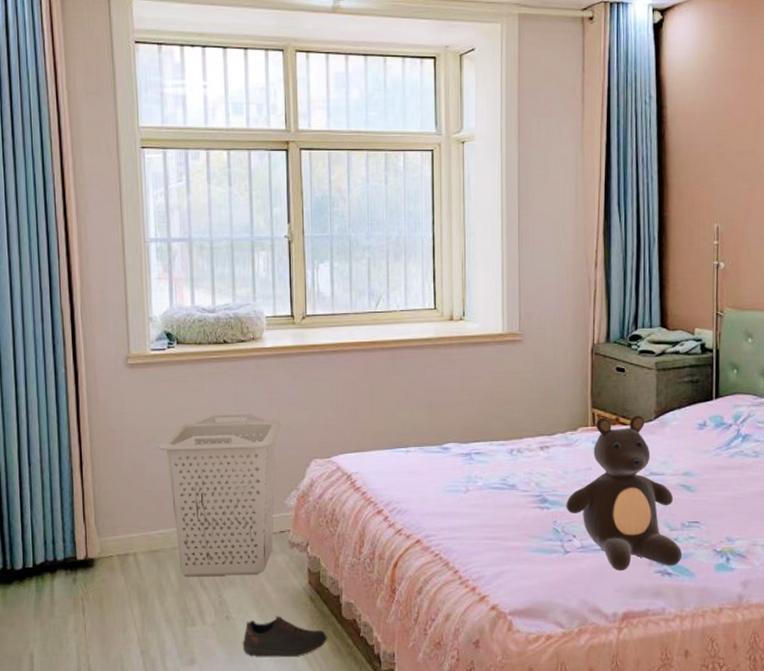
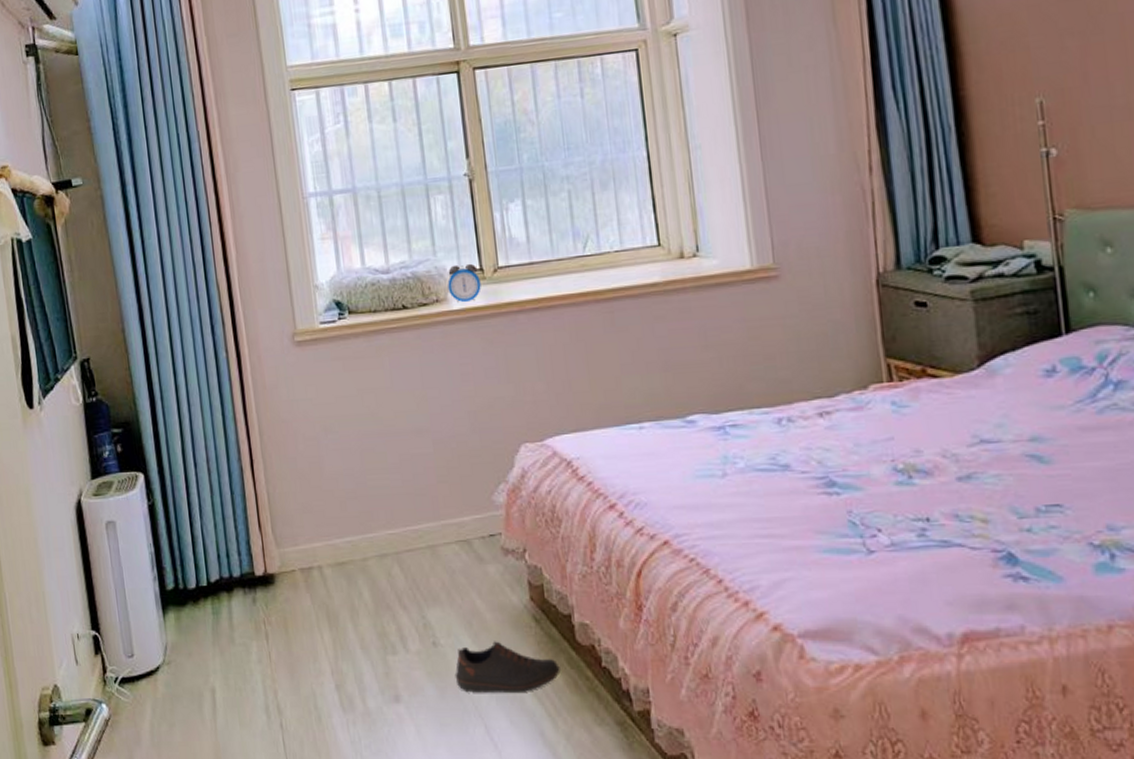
laundry basket: present [158,414,282,577] -> none [336,392,483,594]
alarm clock: none [263,310,291,342] -> present [447,263,481,304]
teddy bear: present [566,415,683,572] -> none [862,363,1042,577]

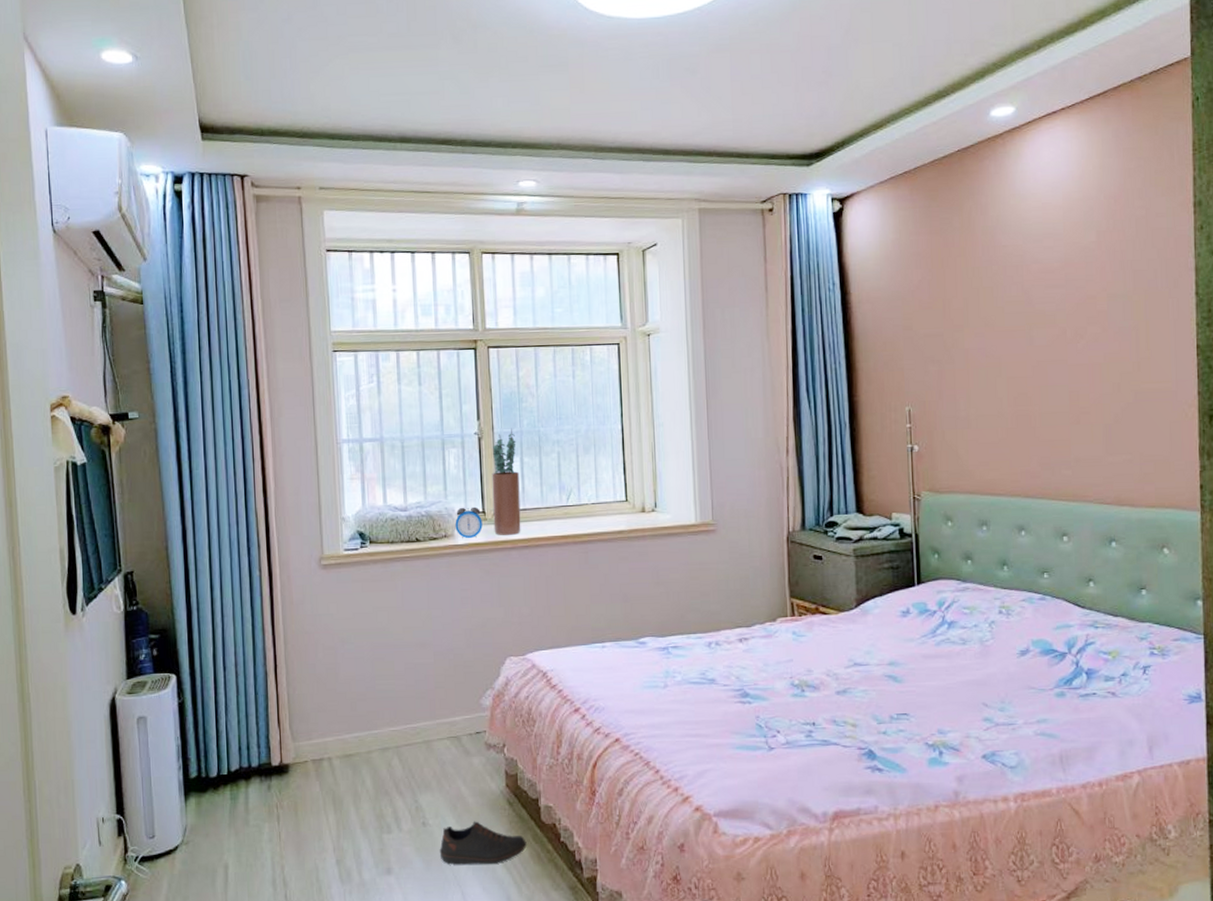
vase: none [487,165,529,298] -> present [492,428,521,536]

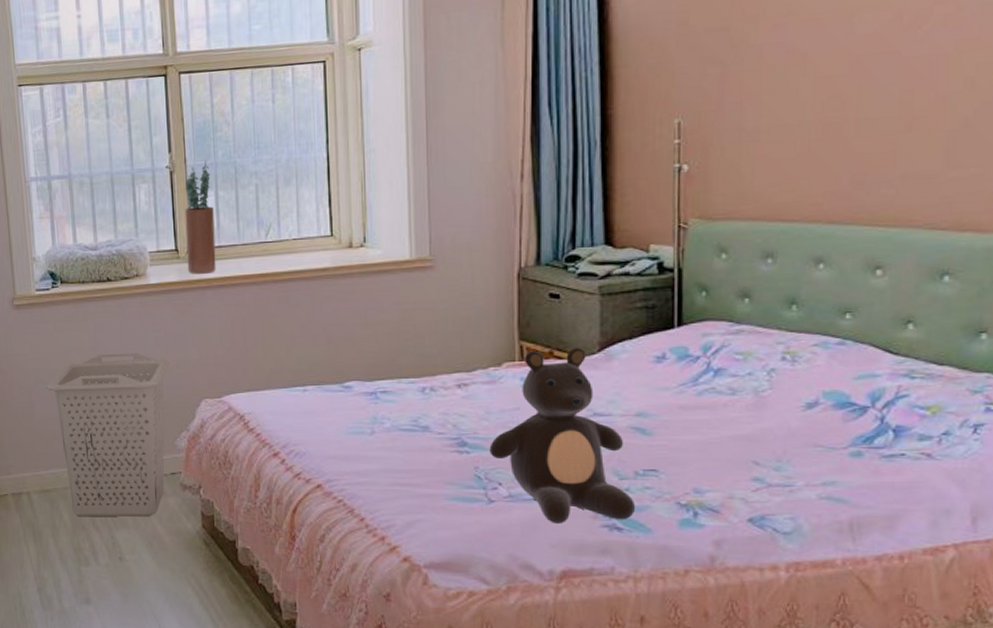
laundry basket: none [352,612,475,782] -> present [46,353,169,517]
shoe: present [439,821,527,865] -> none [136,559,224,601]
alarm clock: present [455,506,483,539] -> none [147,244,176,279]
teddy bear: none [768,604,893,768] -> present [489,348,636,525]

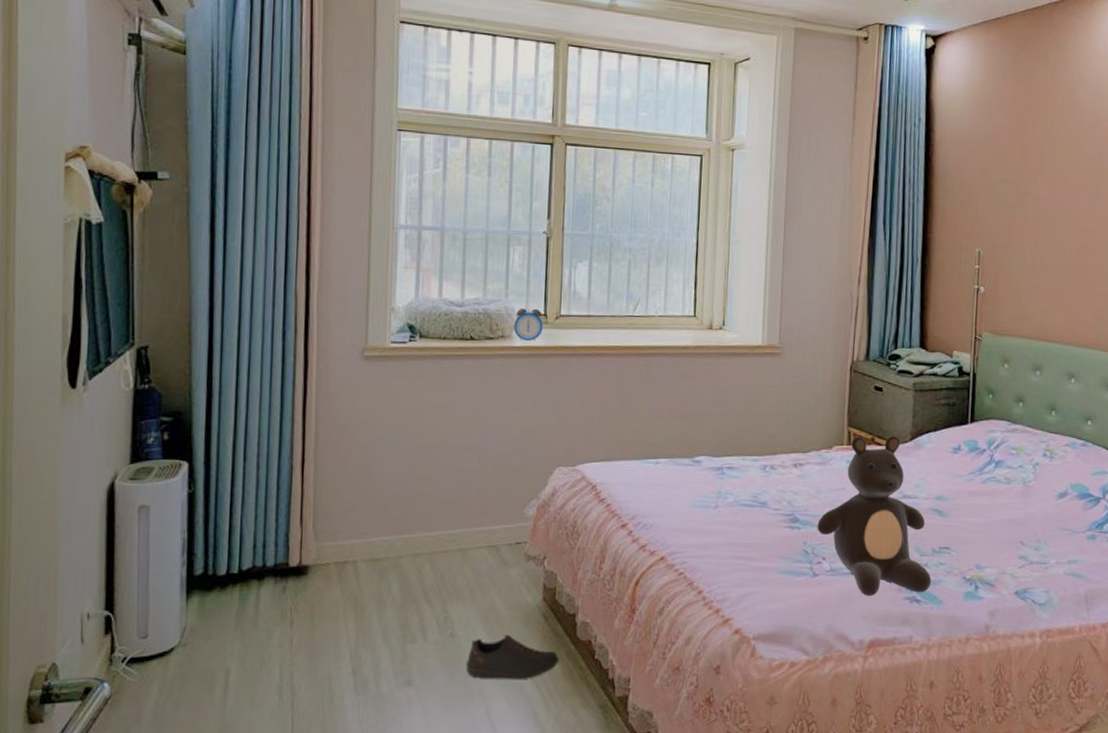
laundry basket: present [46,353,169,517] -> none [390,415,526,589]
shoe: none [136,559,224,601] -> present [465,634,559,679]
alarm clock: none [147,244,176,279] -> present [514,308,543,342]
vase: present [184,160,216,275] -> none [554,230,587,342]

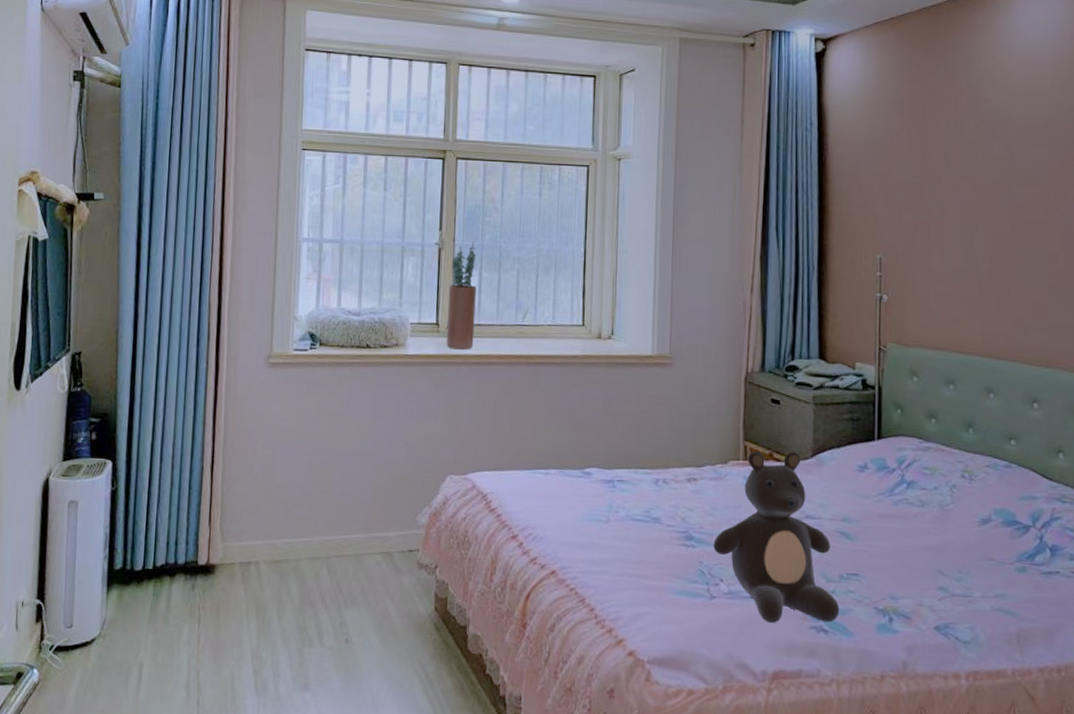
shoe: present [465,634,559,679] -> none [360,643,451,691]
alarm clock: present [514,308,543,342] -> none [407,317,435,350]
vase: none [554,230,587,342] -> present [446,241,477,351]

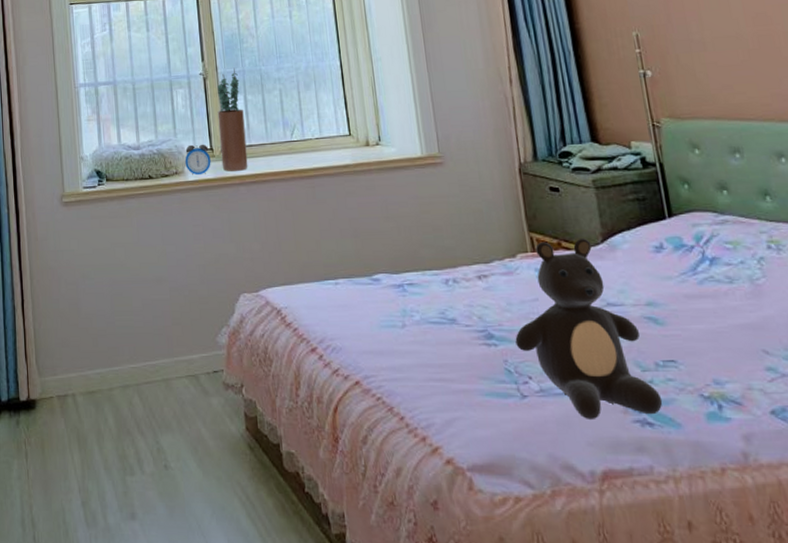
alarm clock: none [407,317,435,350] -> present [185,144,211,176]

